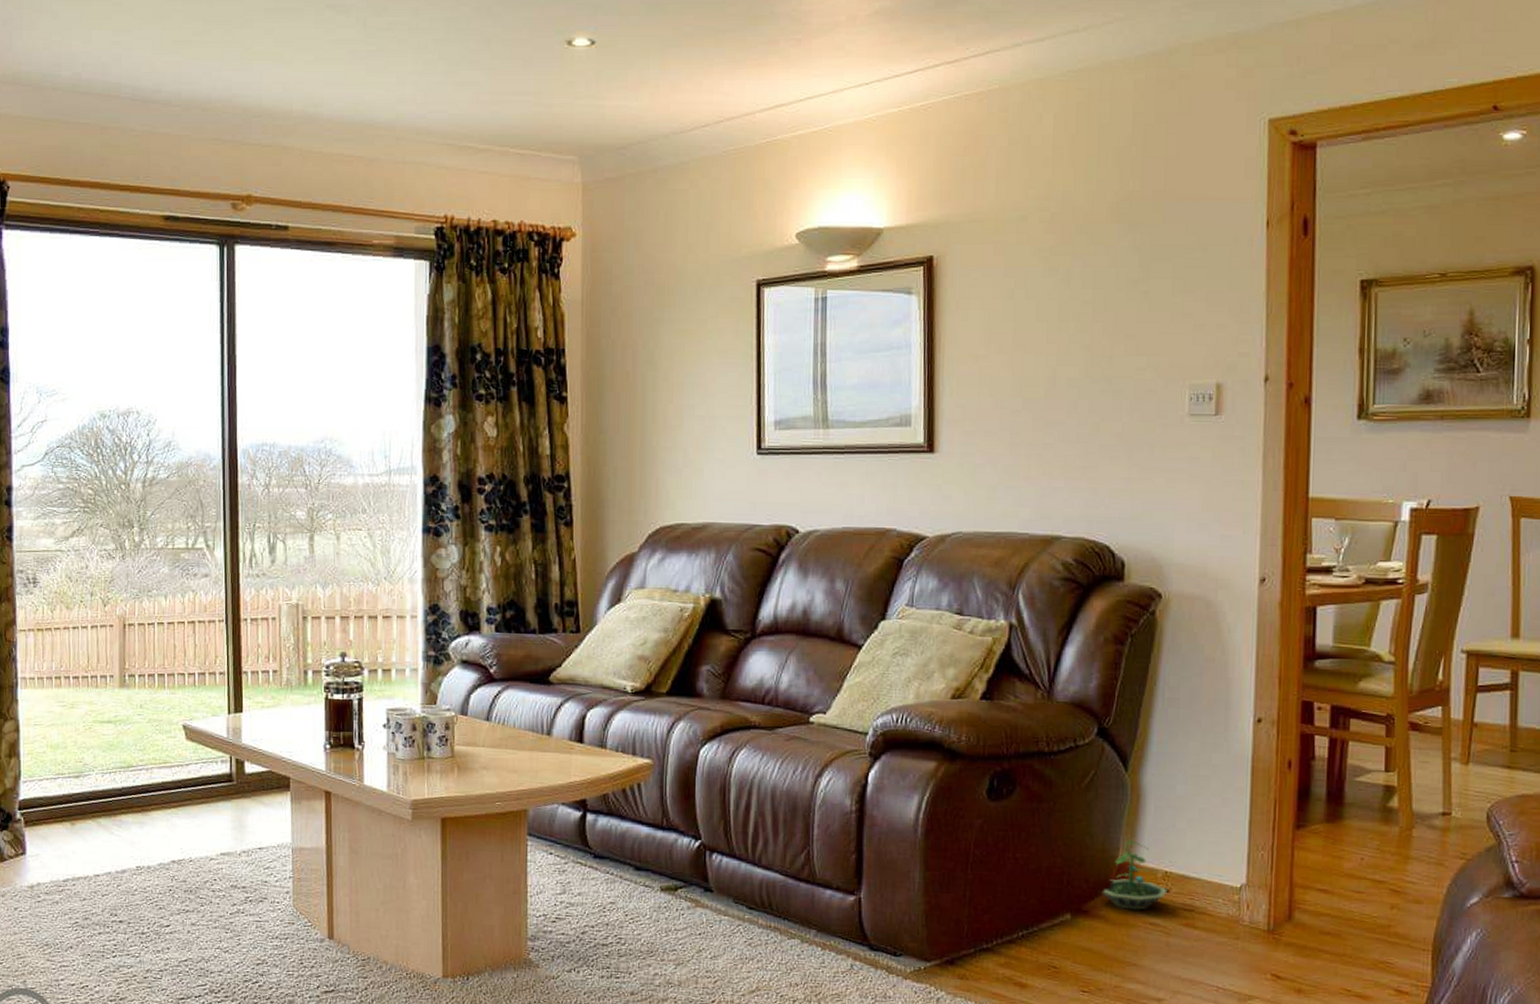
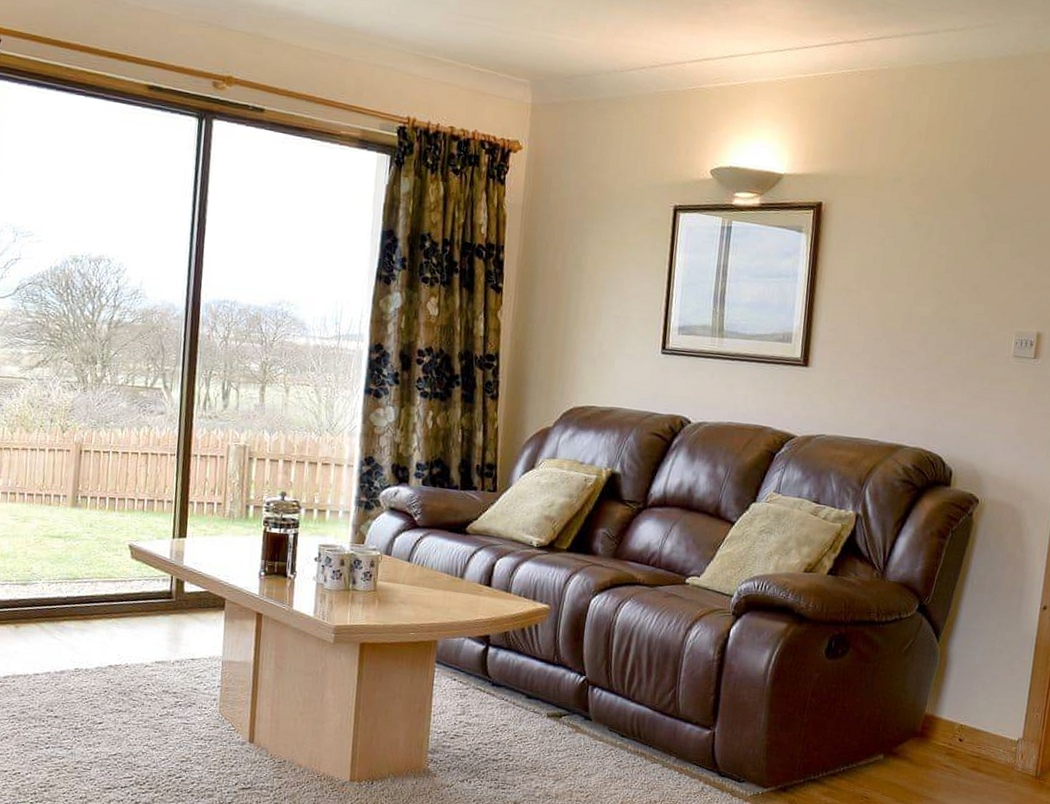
terrarium: present [1099,840,1168,910] -> none [907,697,961,755]

